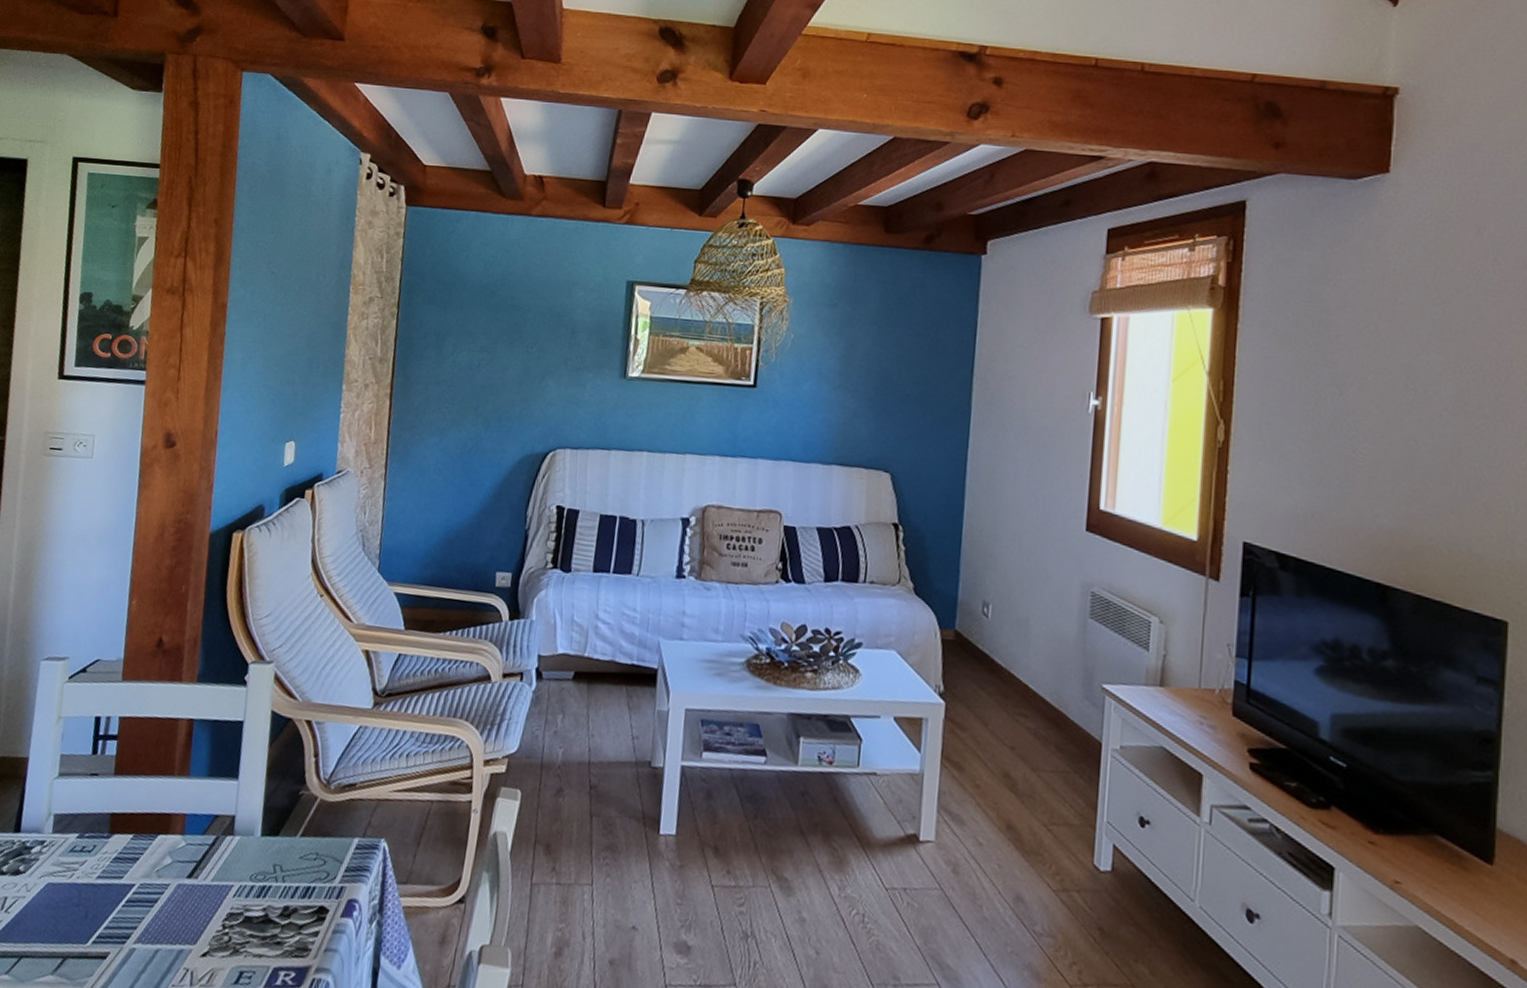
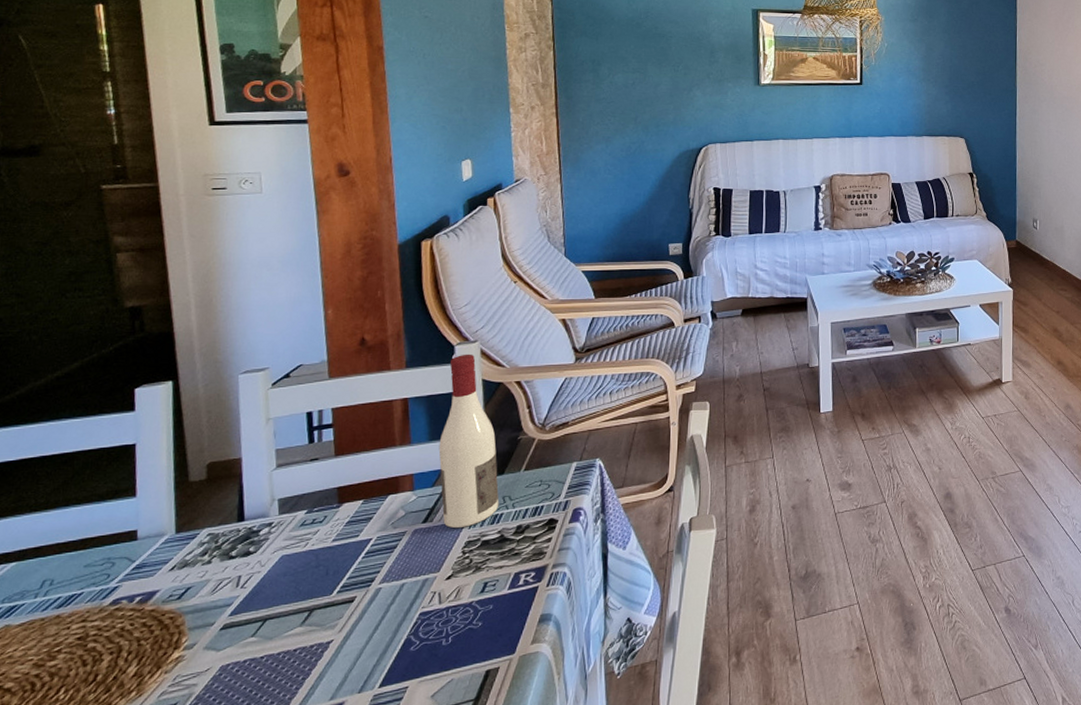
wine bottle: none [208,676,277,895] -> present [438,354,499,529]

